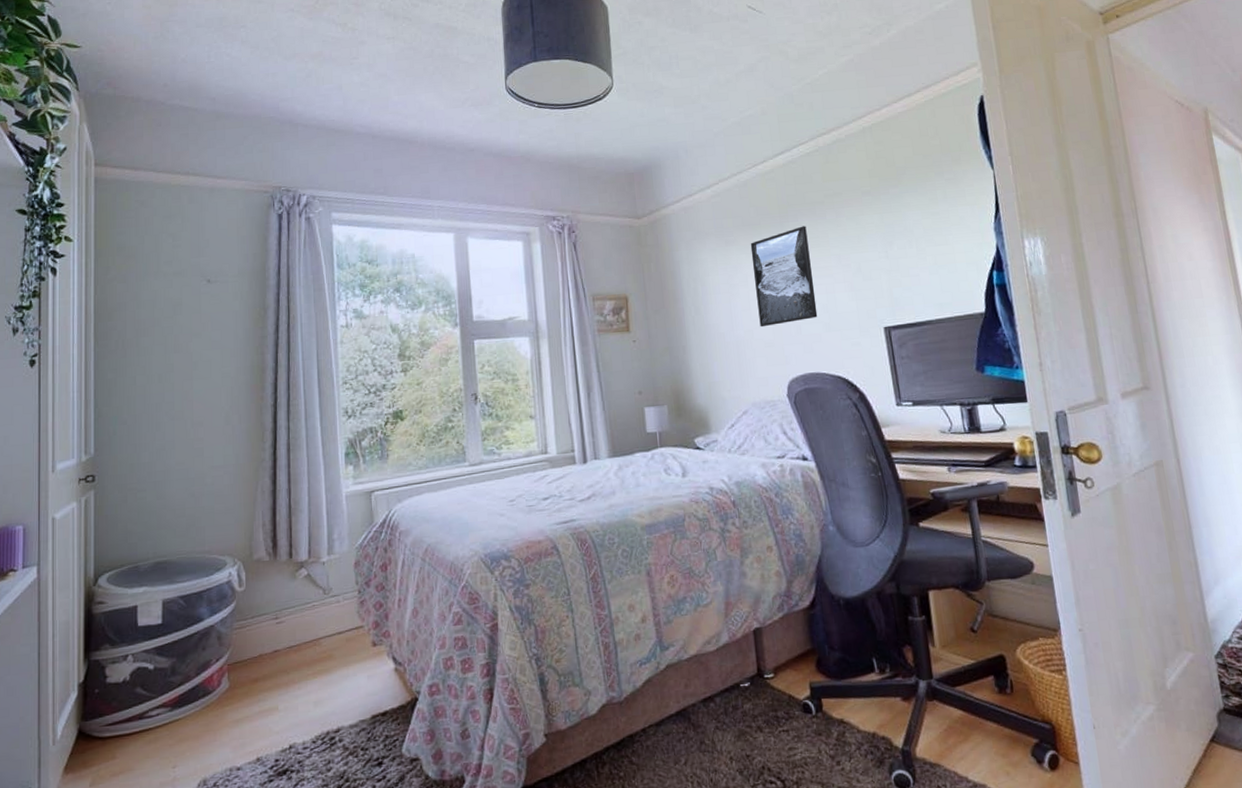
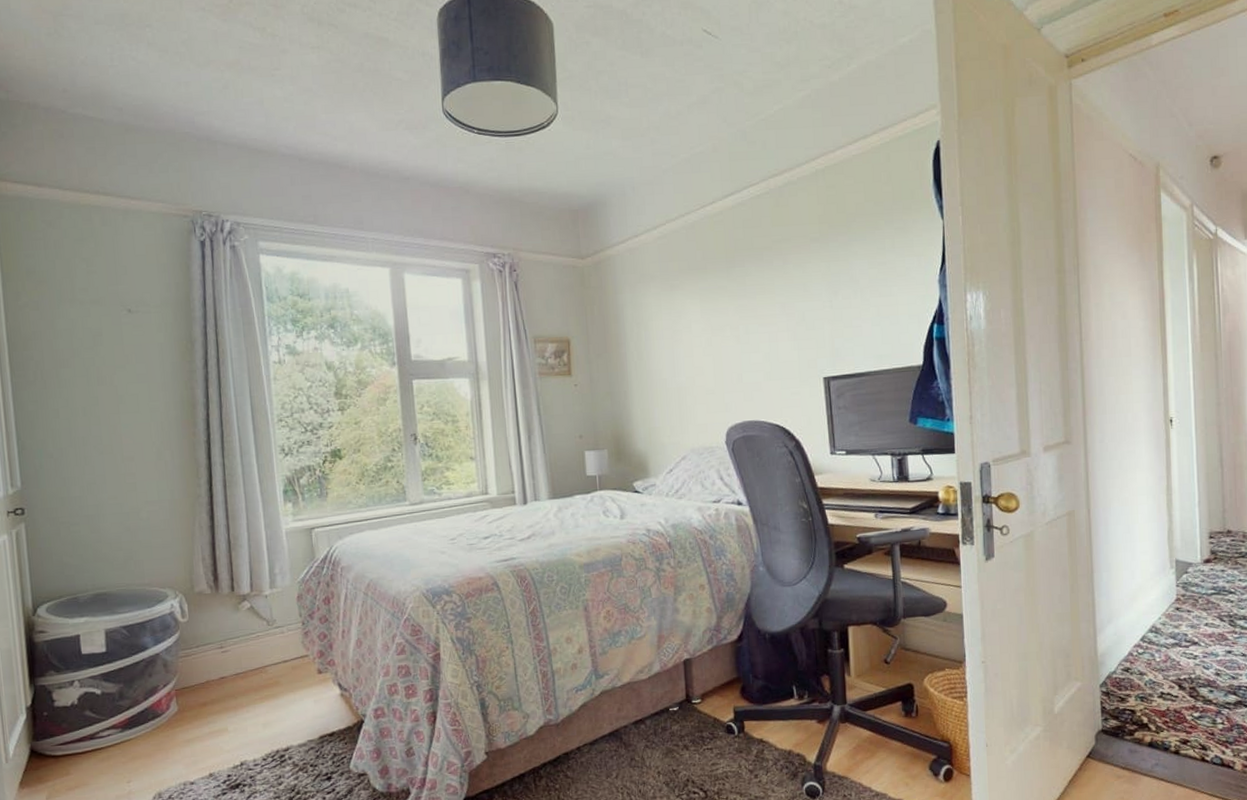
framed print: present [750,226,818,328] -> none [695,272,759,375]

